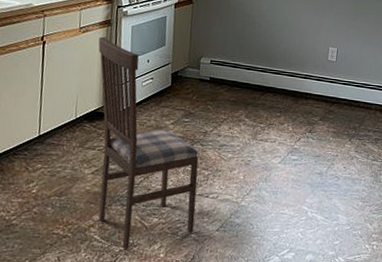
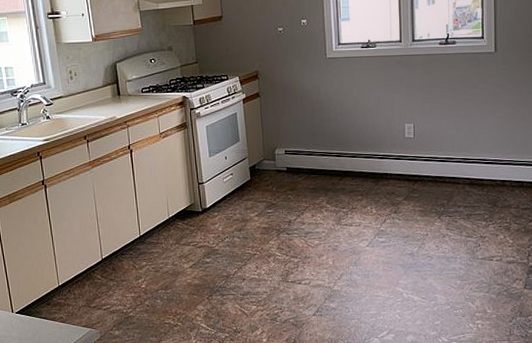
dining chair: present [98,36,199,250] -> none [177,139,291,336]

